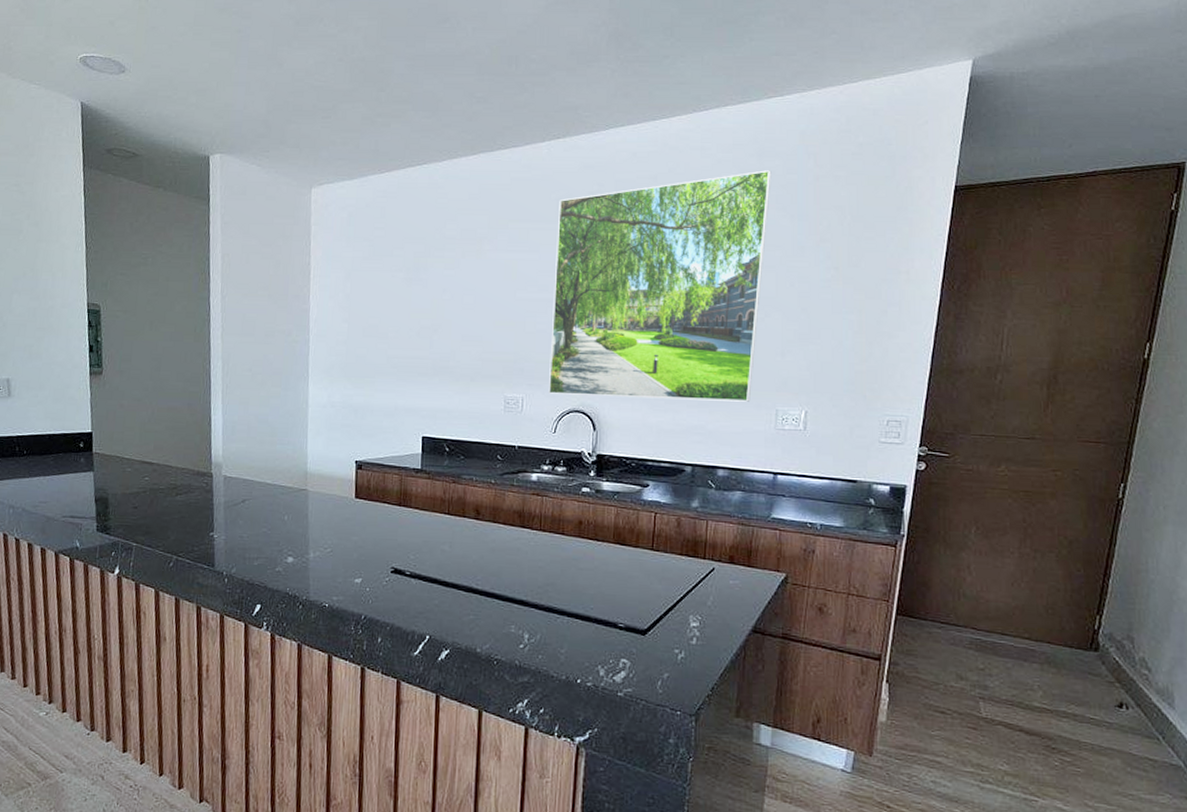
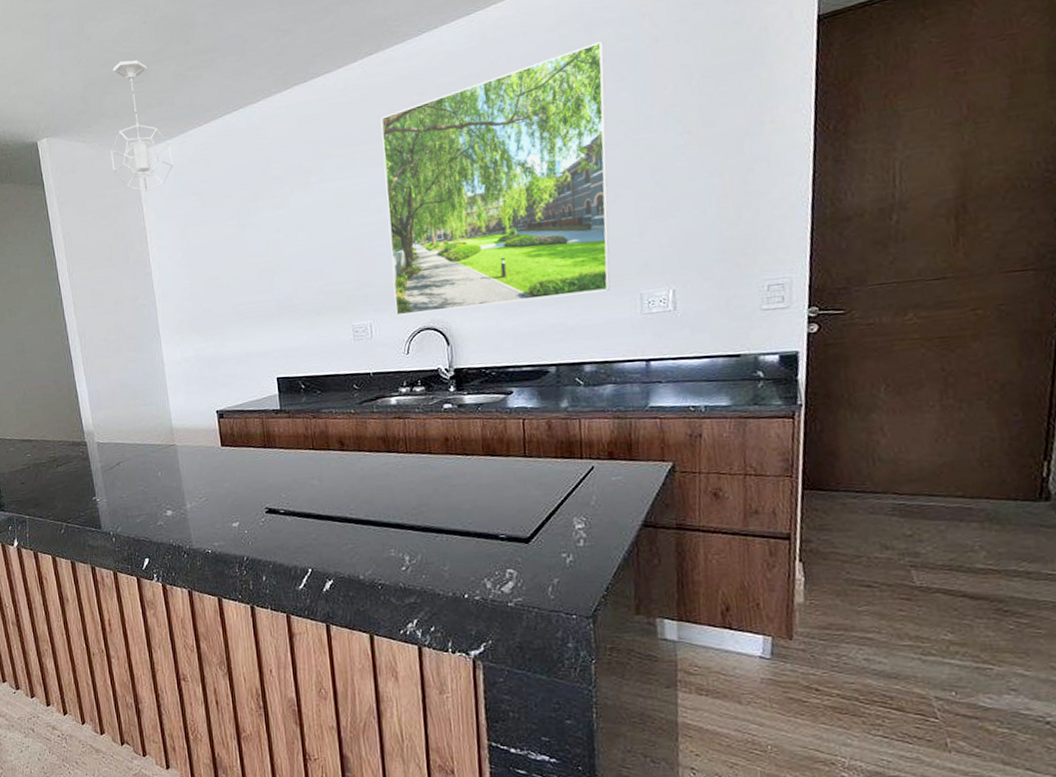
pendant light: none [285,93,349,227] -> present [111,60,174,192]

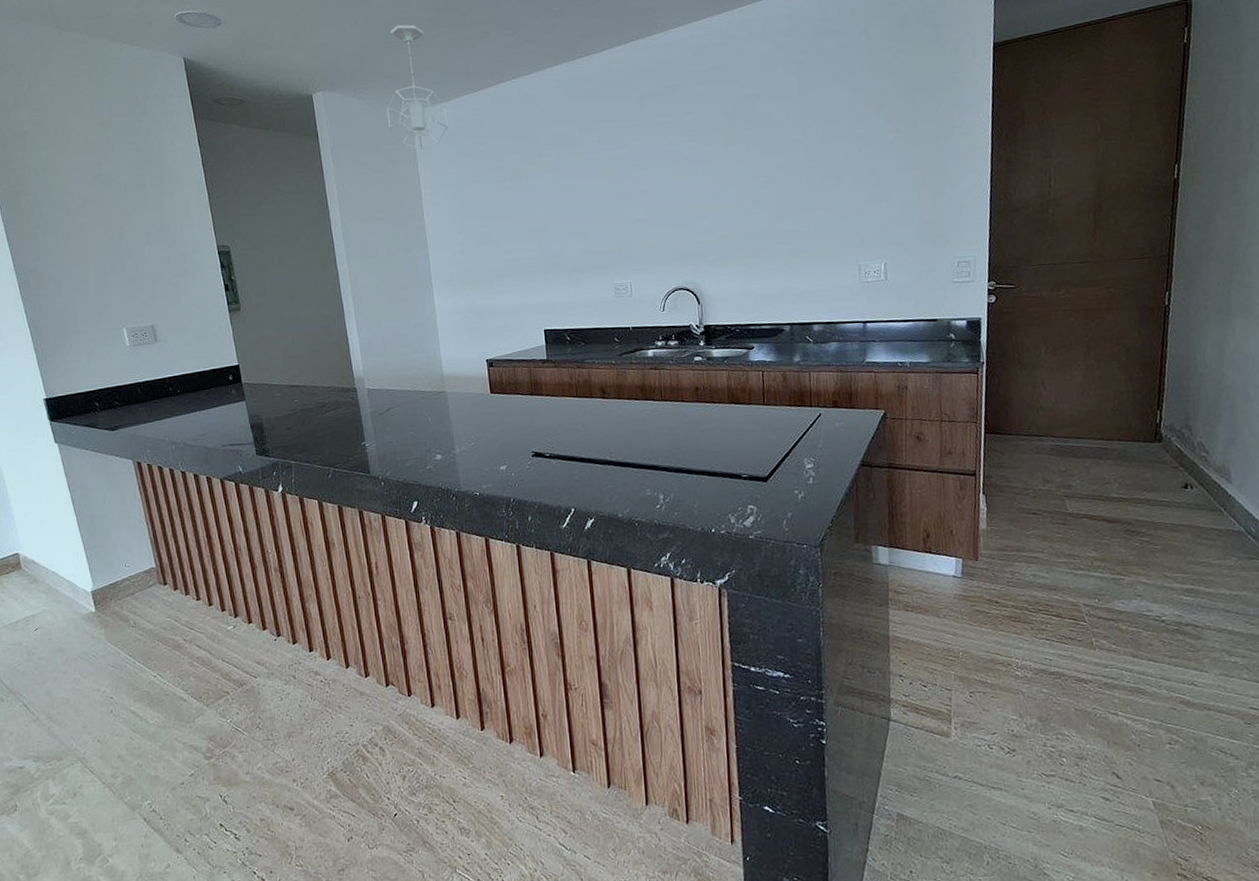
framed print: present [380,42,611,316] -> none [641,48,835,276]

